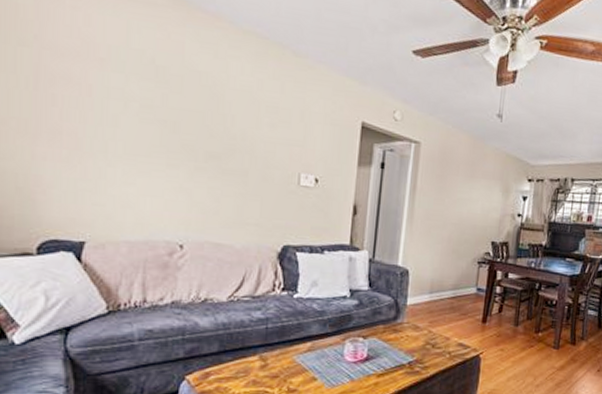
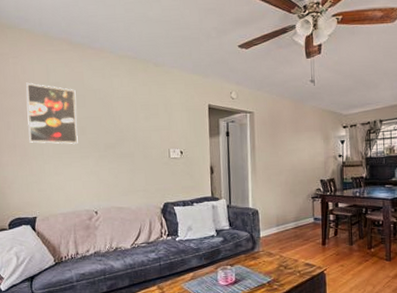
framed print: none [86,40,170,146] -> present [26,82,78,145]

